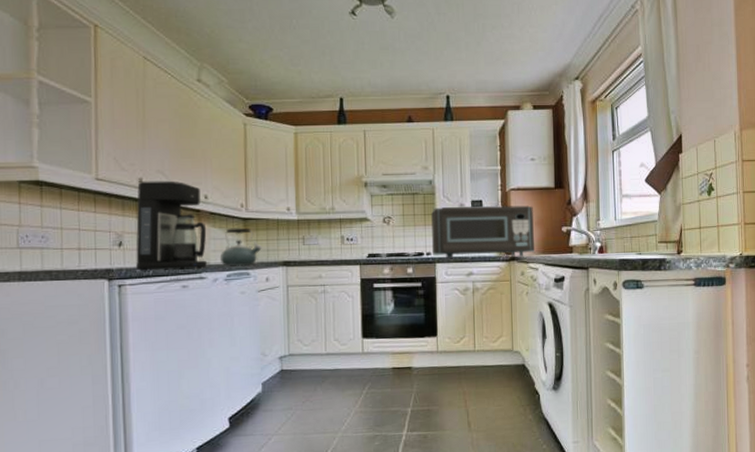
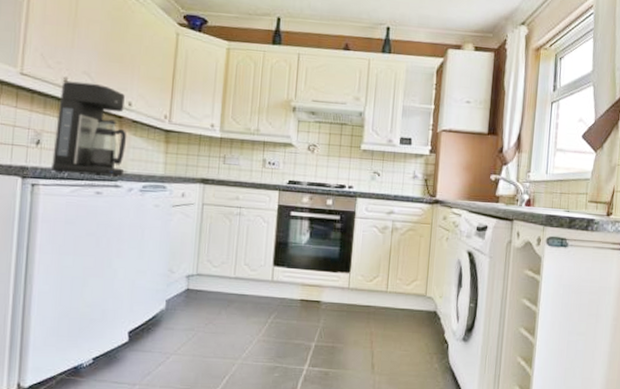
kettle: present [219,228,263,267] -> none [137,138,182,179]
microwave: present [431,205,534,259] -> none [355,141,463,201]

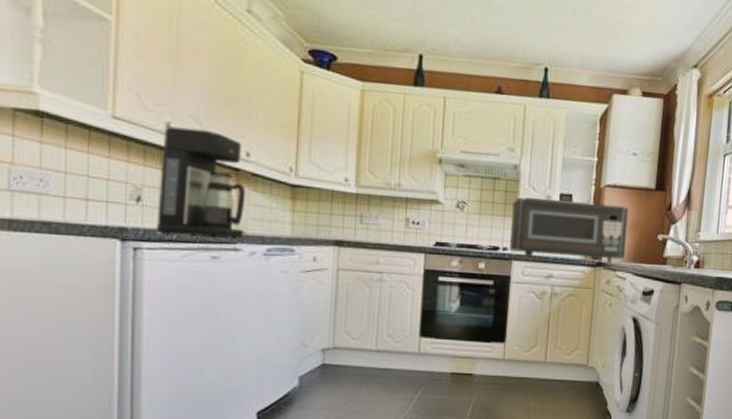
microwave: none [355,141,463,201] -> present [510,197,629,263]

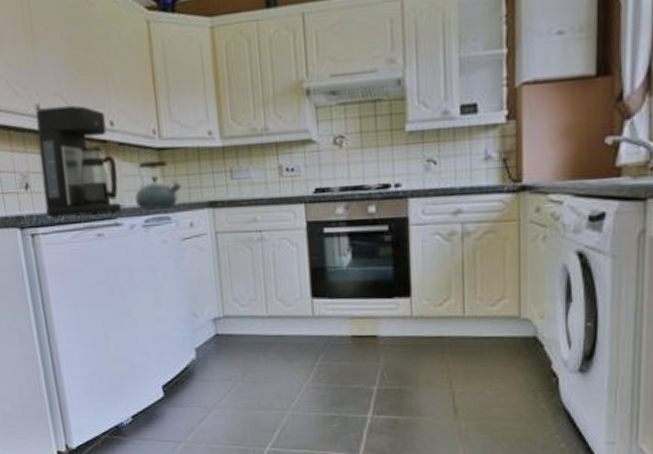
kettle: none [259,194,312,241] -> present [134,160,183,210]
microwave: present [510,197,629,263] -> none [401,106,558,192]

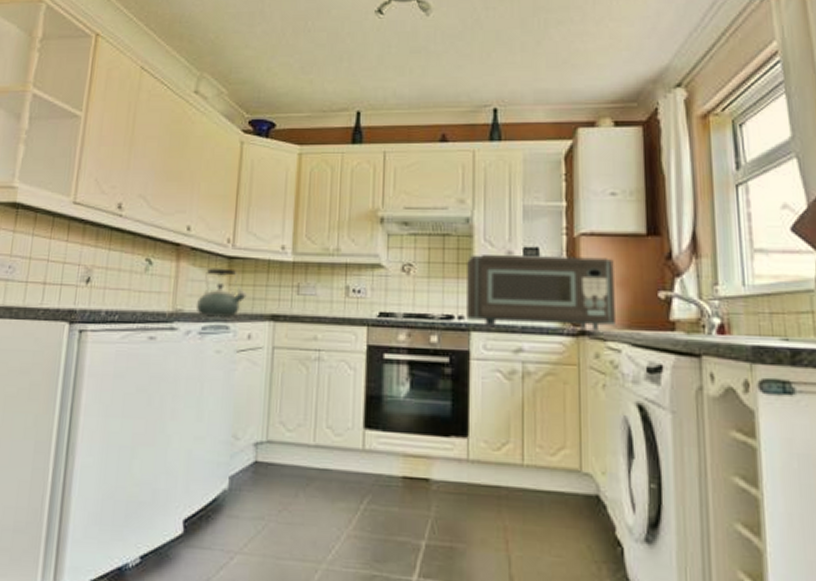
coffee maker: present [35,105,121,218] -> none [101,207,185,317]
microwave: none [401,106,558,192] -> present [467,255,615,331]

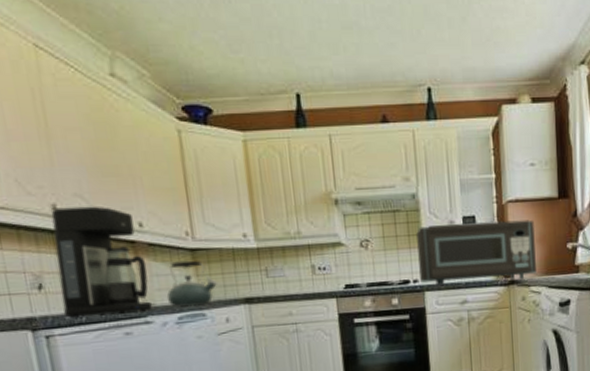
coffee maker: none [101,207,185,317] -> present [50,206,152,318]

